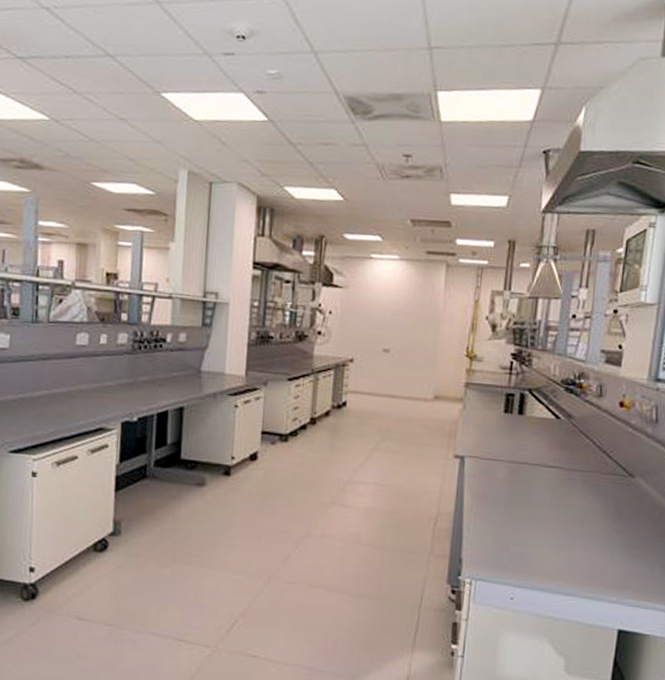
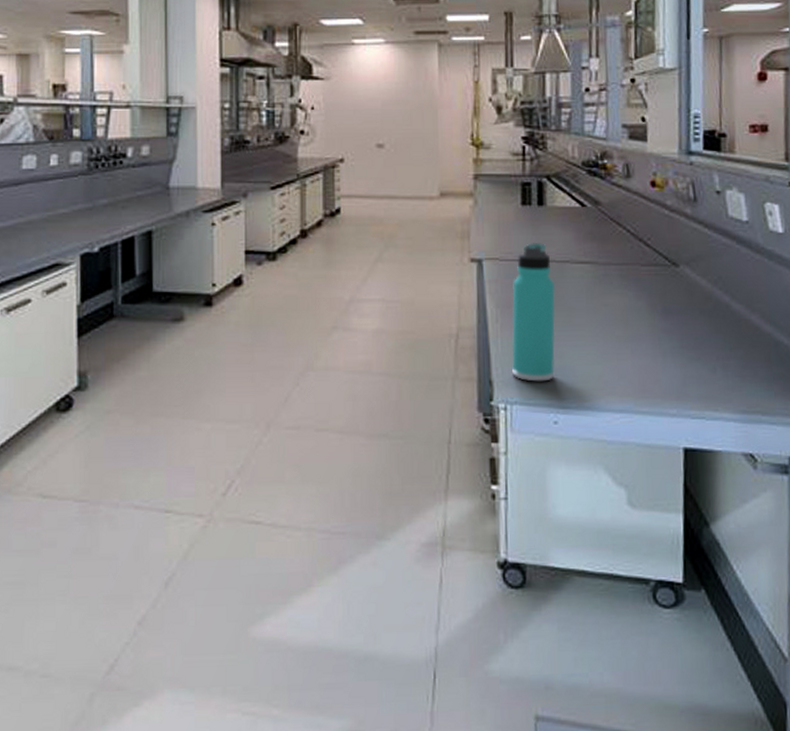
thermos bottle: none [480,446,525,564] -> present [511,243,556,382]

